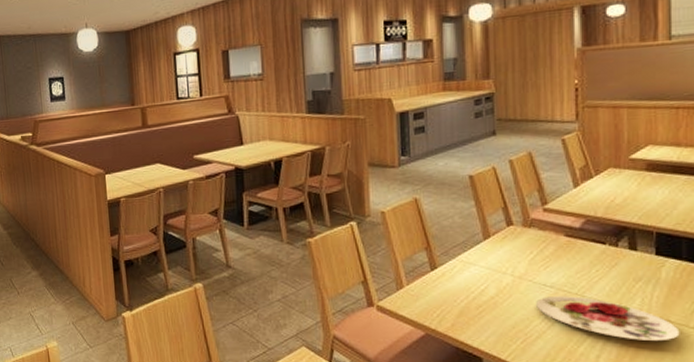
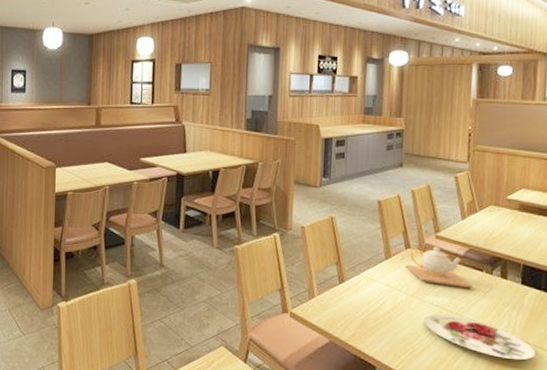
teapot: none [508,220,595,265] -> present [405,246,474,289]

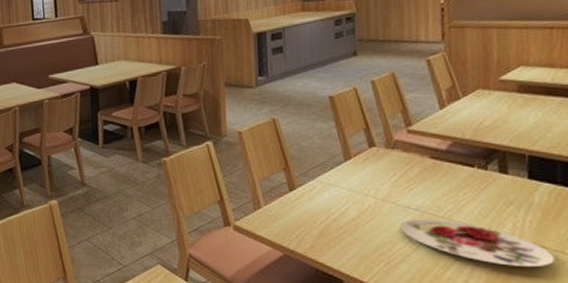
teapot: present [405,246,474,289] -> none [370,142,463,188]

